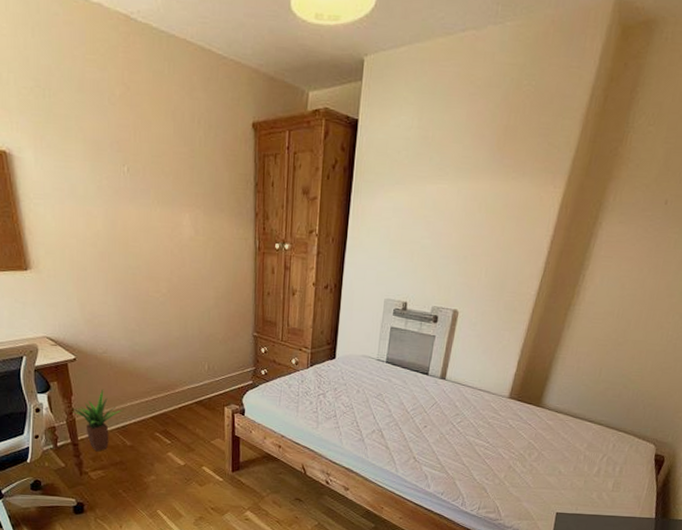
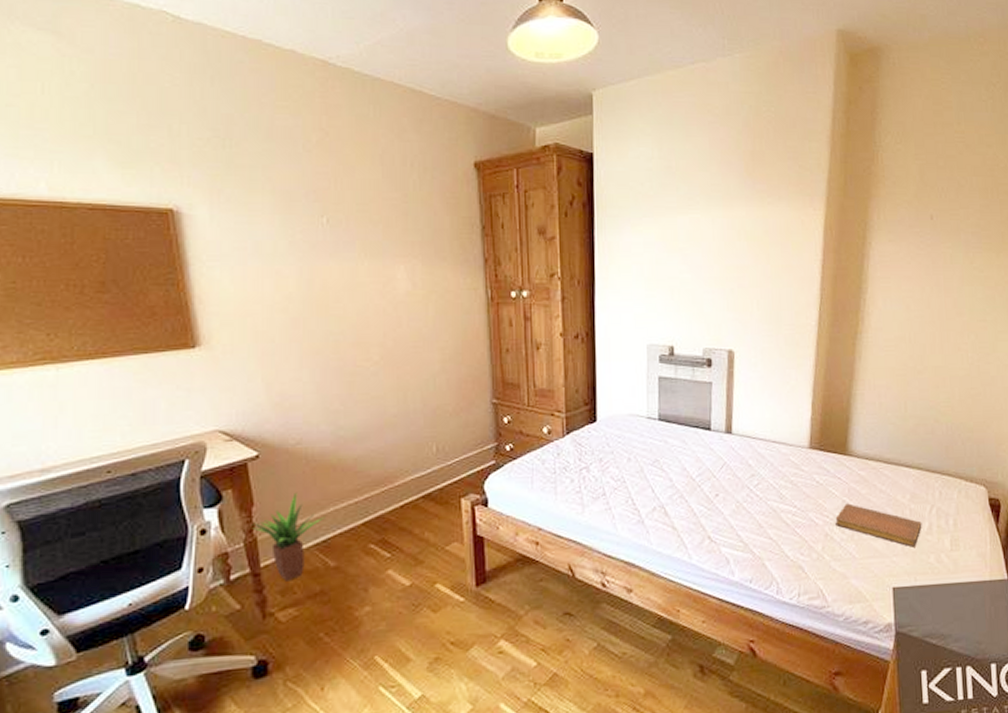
notebook: none [519,445,593,485] -> present [835,503,922,547]

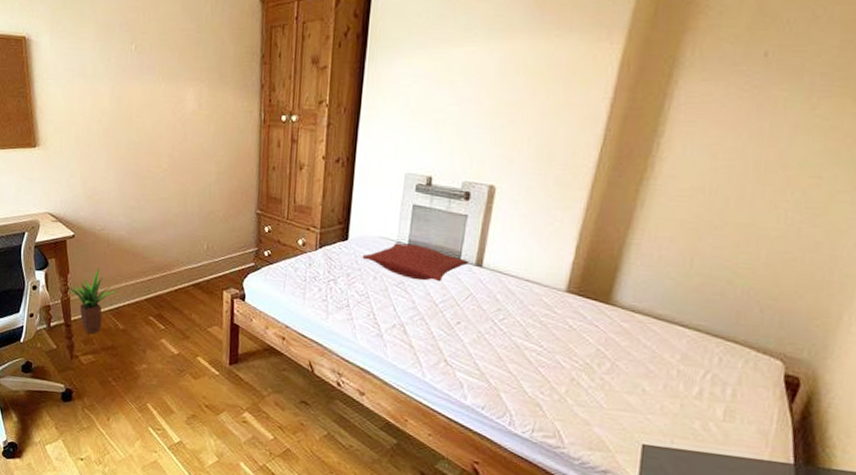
pillow: none [613,418,719,456] -> present [362,243,469,281]
notebook: present [835,503,922,547] -> none [585,352,691,409]

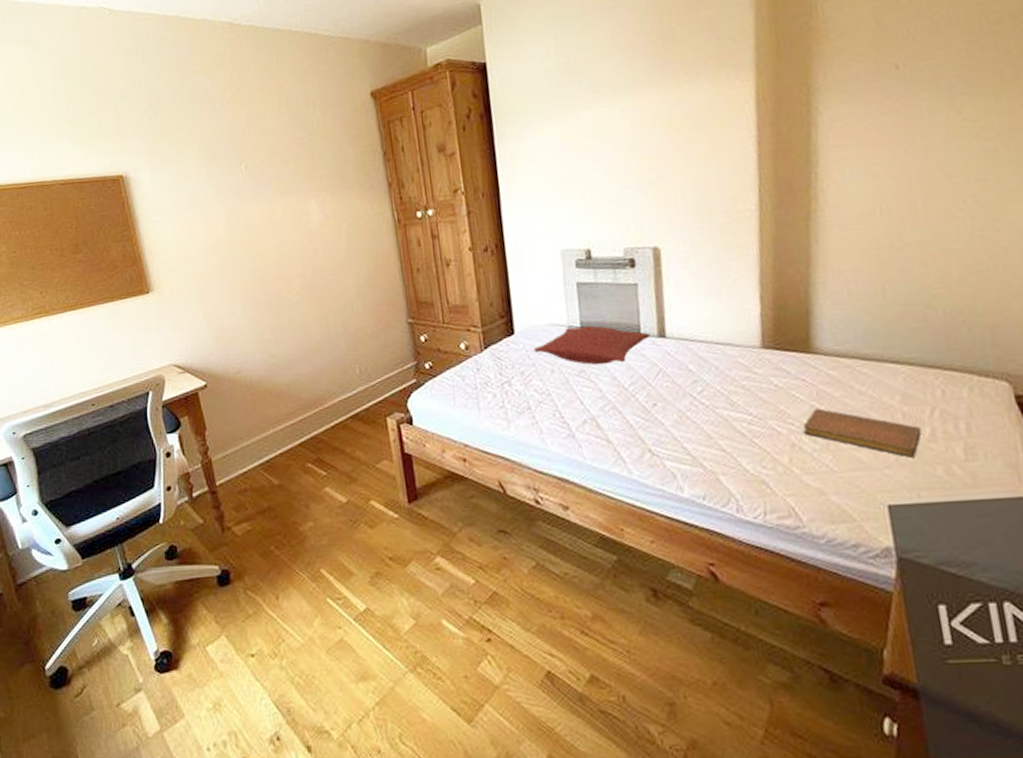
potted plant: present [67,267,118,335] -> none [206,416,267,498]
notebook: none [585,352,691,409] -> present [803,408,922,458]

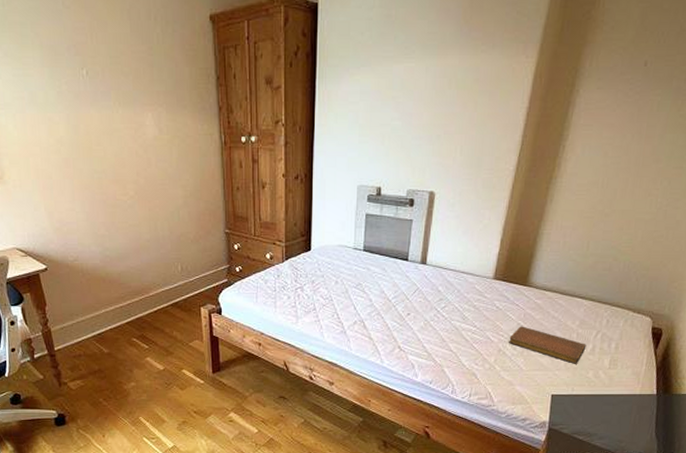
pillow: present [534,325,650,365] -> none [324,249,415,281]

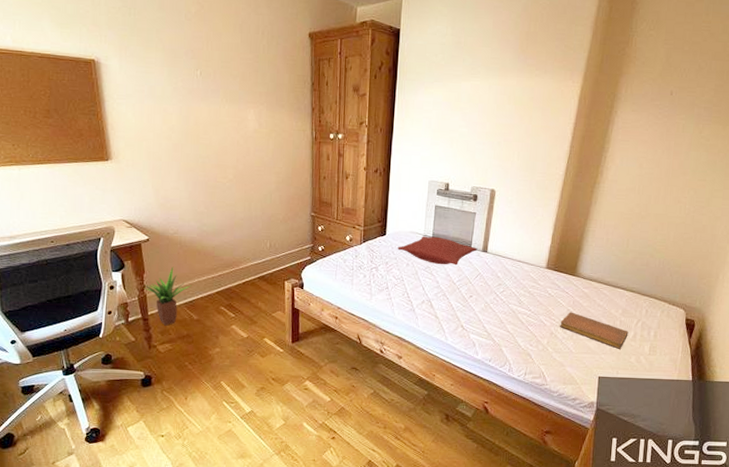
potted plant: none [46,297,99,361] -> present [143,266,192,326]
pillow: none [324,249,415,281] -> present [397,236,477,265]

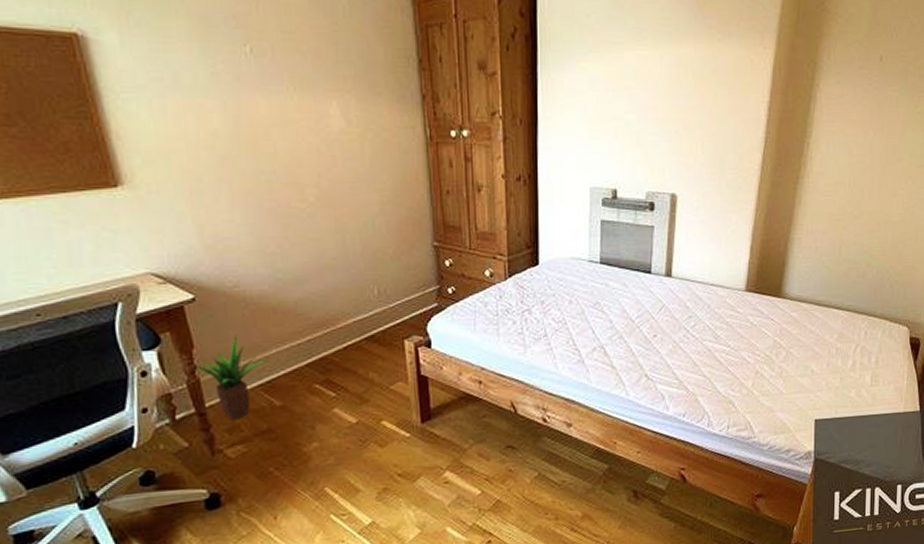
pillow: present [397,236,477,265] -> none [555,261,659,299]
notebook: present [560,312,629,349] -> none [766,343,846,383]

